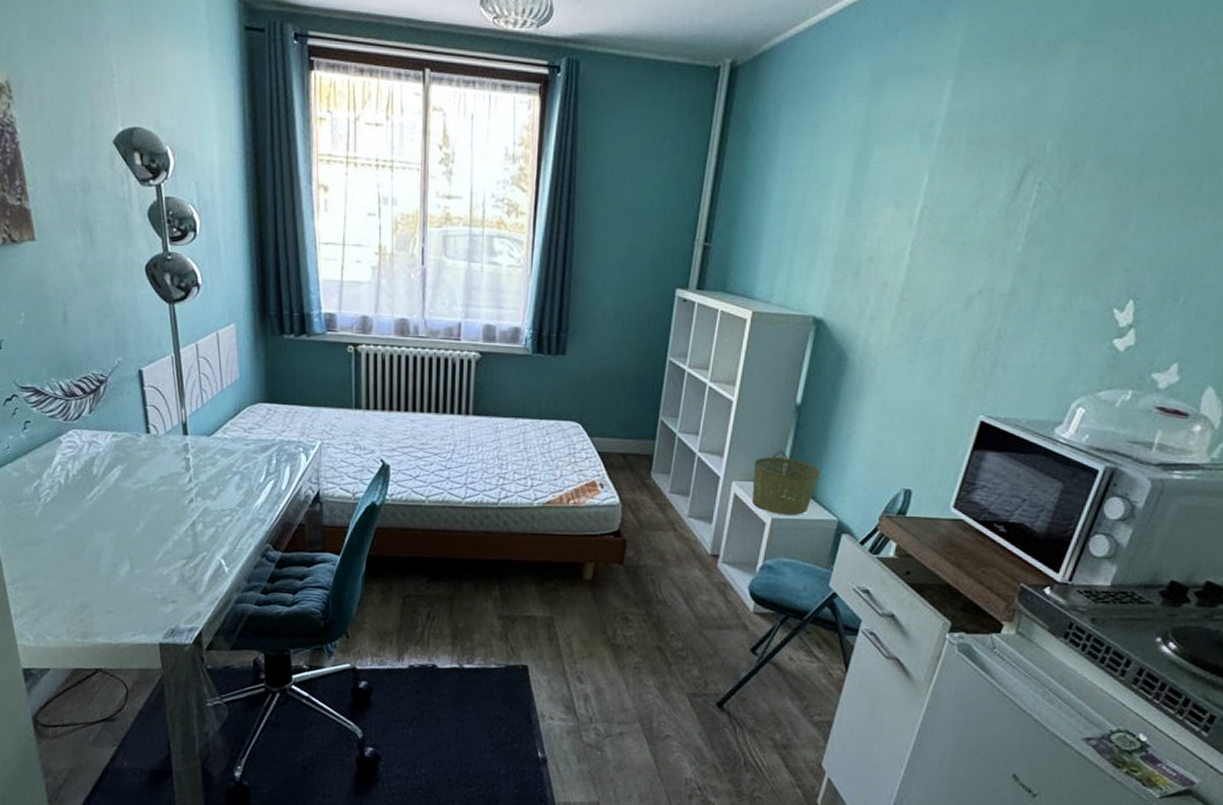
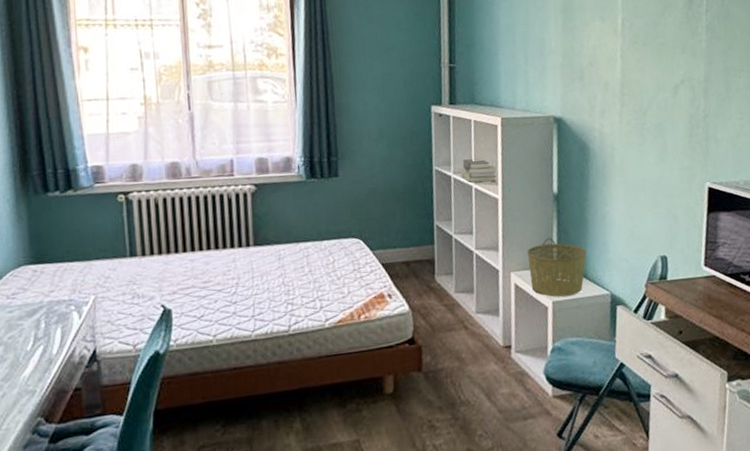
books: none [696,352,737,381] -> present [461,158,497,183]

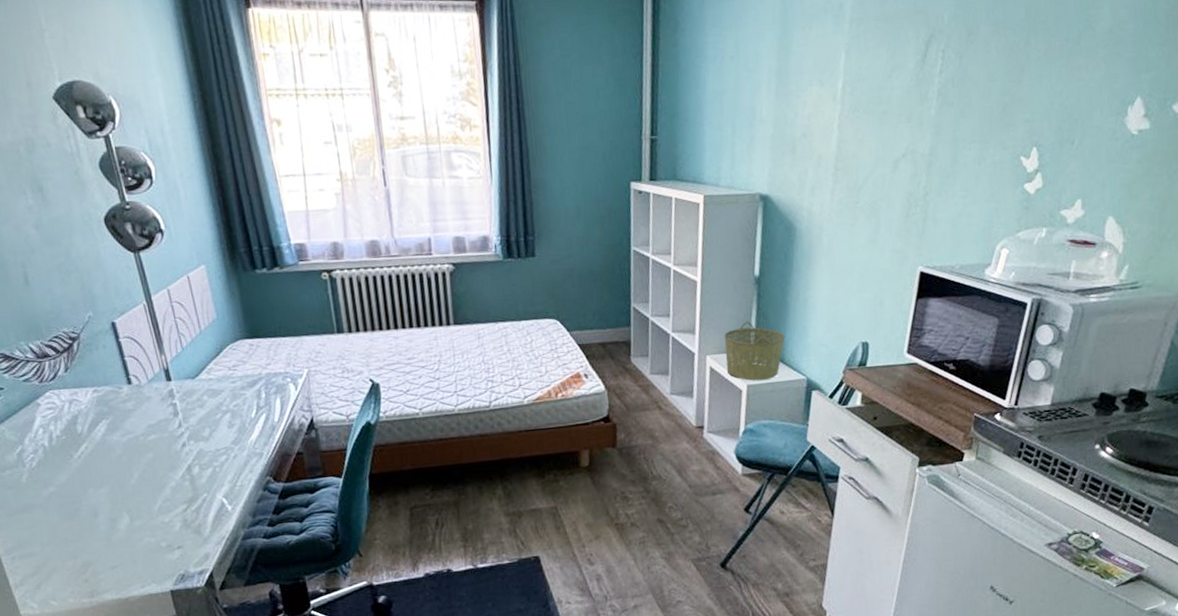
books: present [461,158,497,183] -> none [659,238,697,264]

